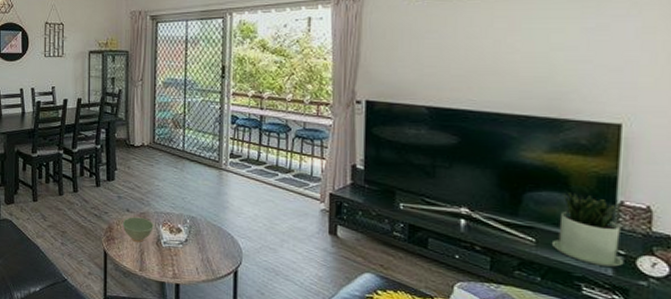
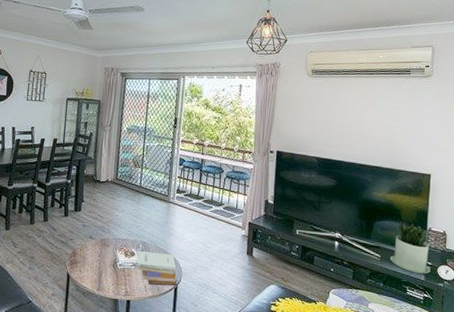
bowl: present [122,217,154,242] -> none [85,243,112,265]
books: none [185,226,237,269] -> present [137,250,177,286]

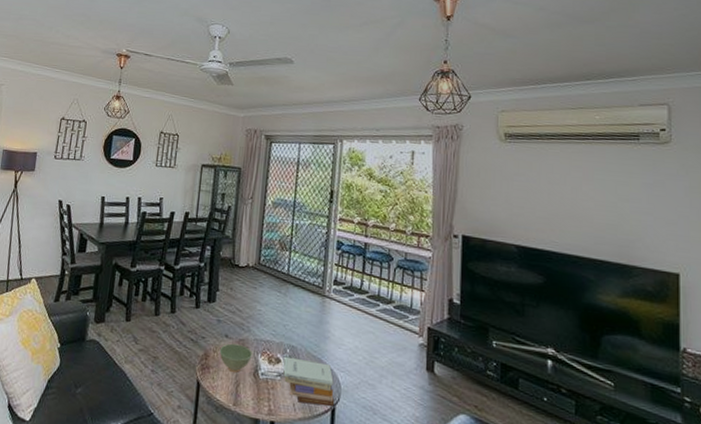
bowl: none [85,243,112,265] -> present [219,343,252,372]
planter: present [389,218,431,274] -> none [627,333,691,415]

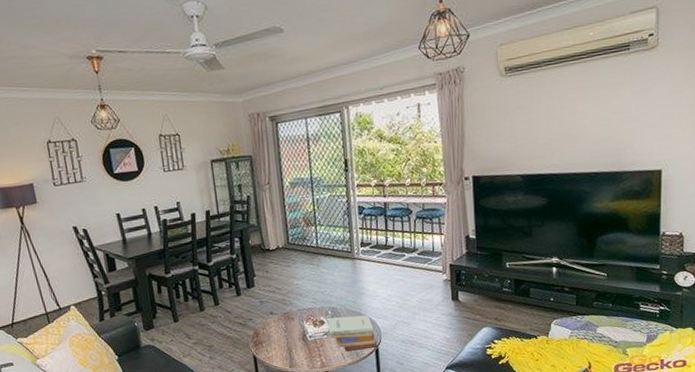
bowl: present [219,343,252,372] -> none [267,317,298,341]

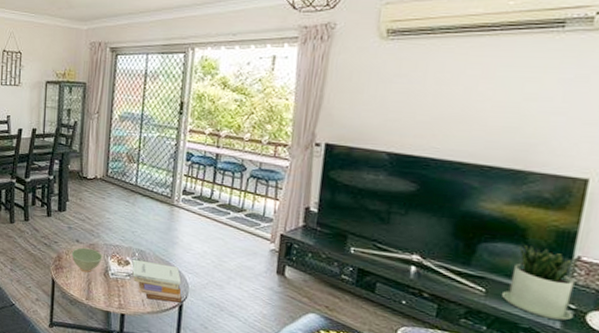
bowl: none [267,317,298,341] -> present [71,247,102,272]
planter: none [618,228,667,286] -> present [501,240,575,321]

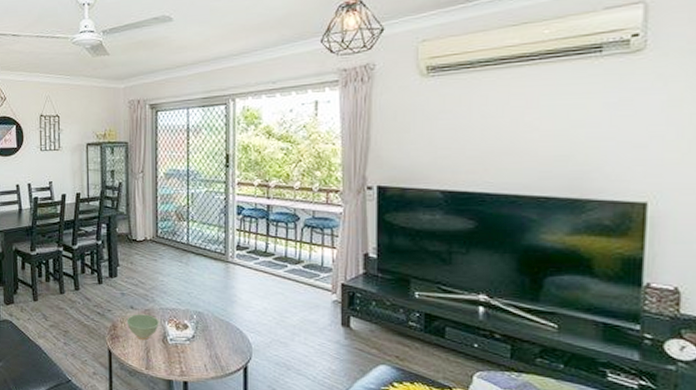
books: present [132,259,183,303] -> none [192,322,247,365]
planter: present [501,240,575,321] -> none [574,271,651,352]

